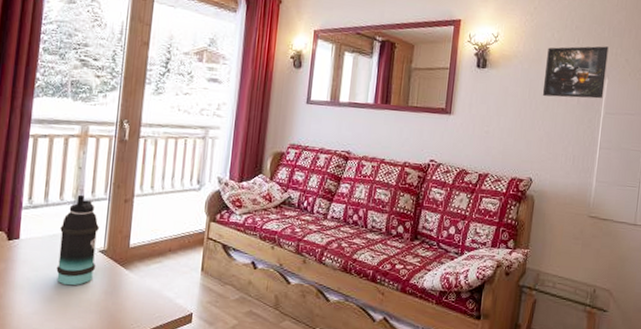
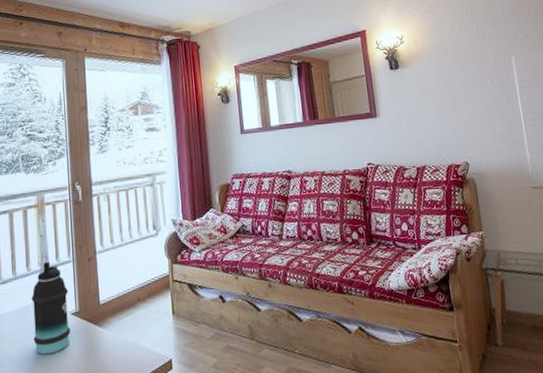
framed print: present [542,46,609,99] -> none [451,27,514,84]

